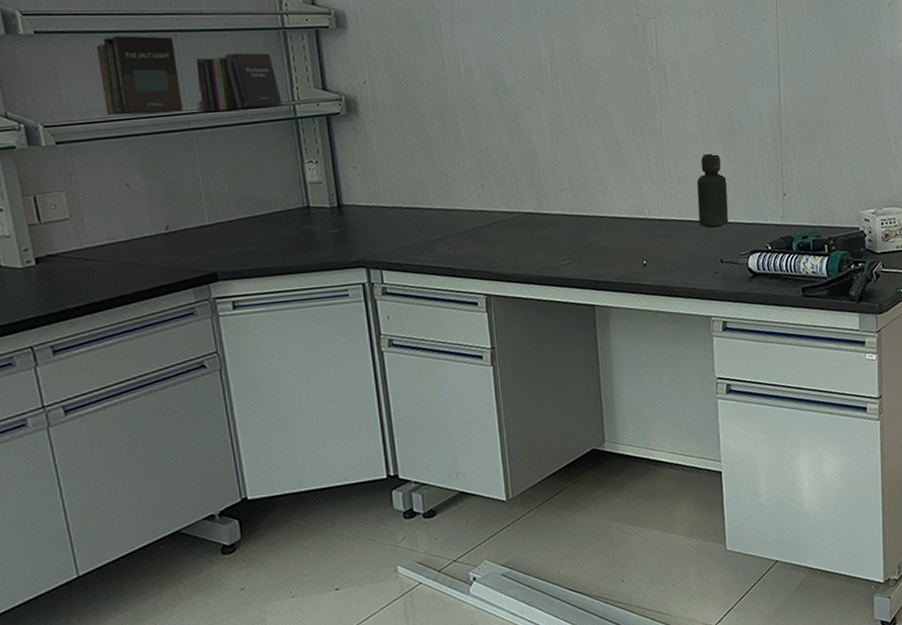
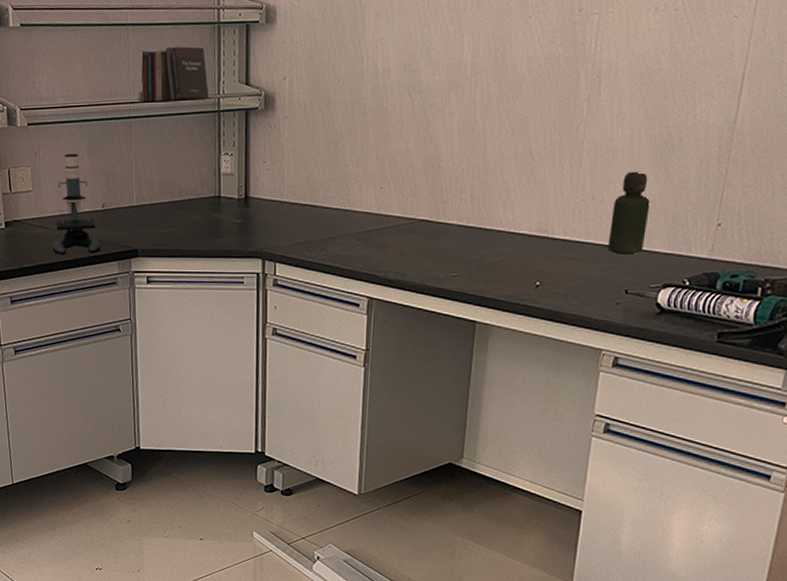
books: present [96,35,183,116] -> none [65,29,127,102]
microscope: none [102,173,169,289] -> present [53,154,101,254]

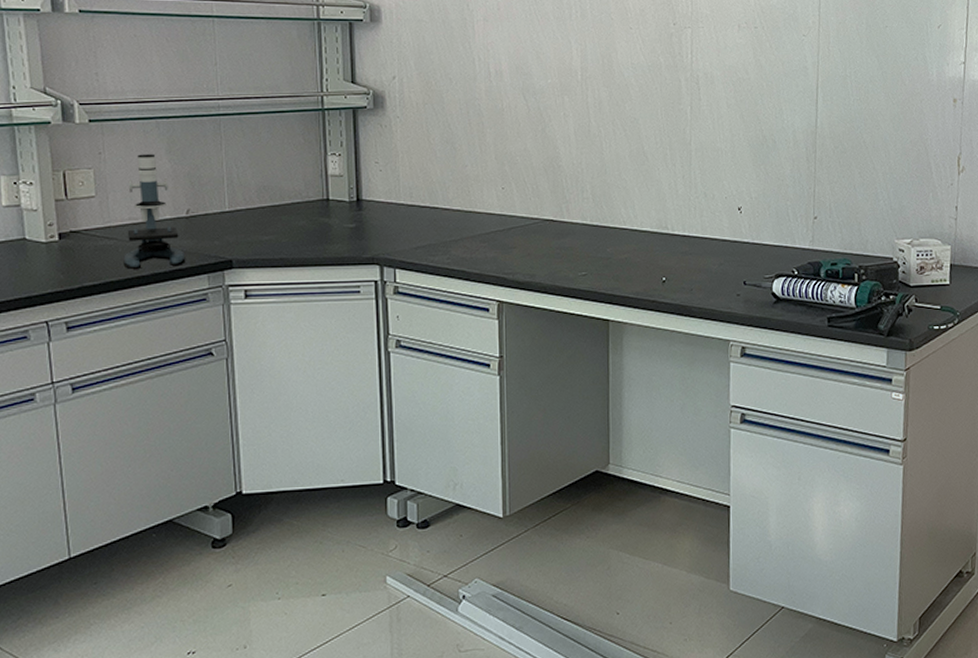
books: present [137,46,210,103] -> none [227,42,312,99]
bottle: present [607,171,651,254] -> none [723,170,756,248]

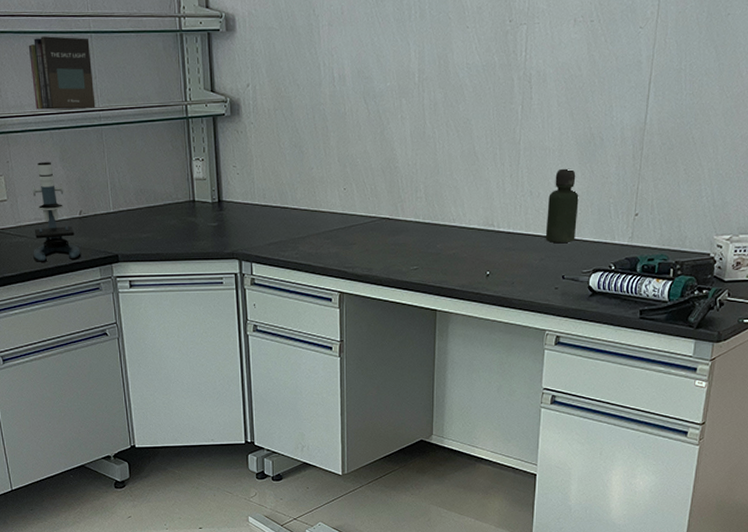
books: none [136,19,214,97] -> present [28,36,96,110]
bottle: none [723,170,756,248] -> present [545,168,579,244]

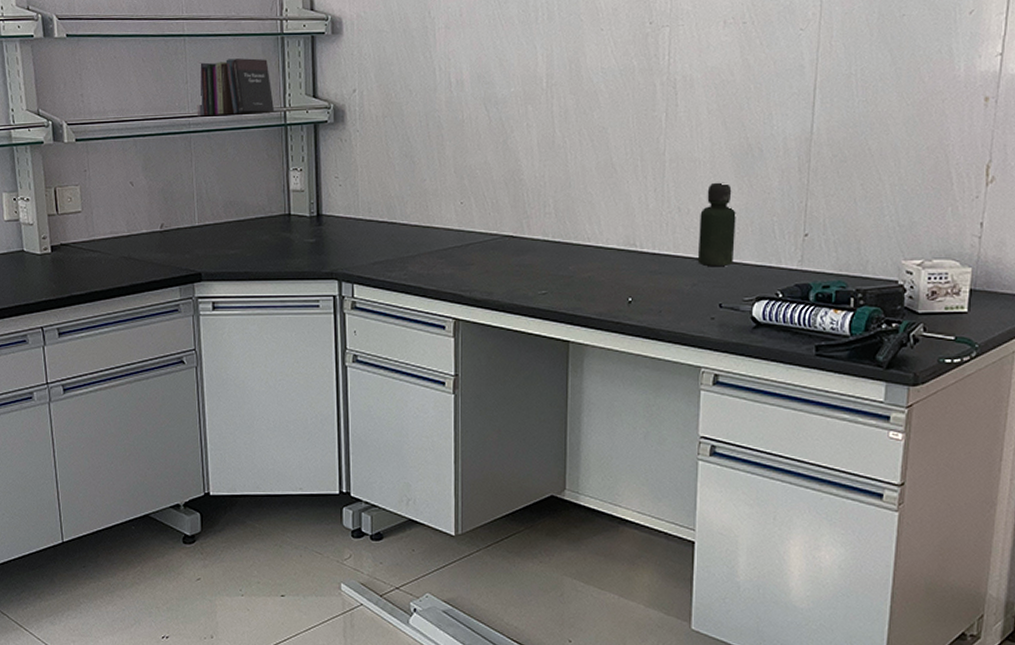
books: present [28,36,96,110] -> none [116,40,185,116]
microscope: present [32,162,81,262] -> none [106,171,160,280]
books: none [105,54,177,110] -> present [197,58,275,117]

